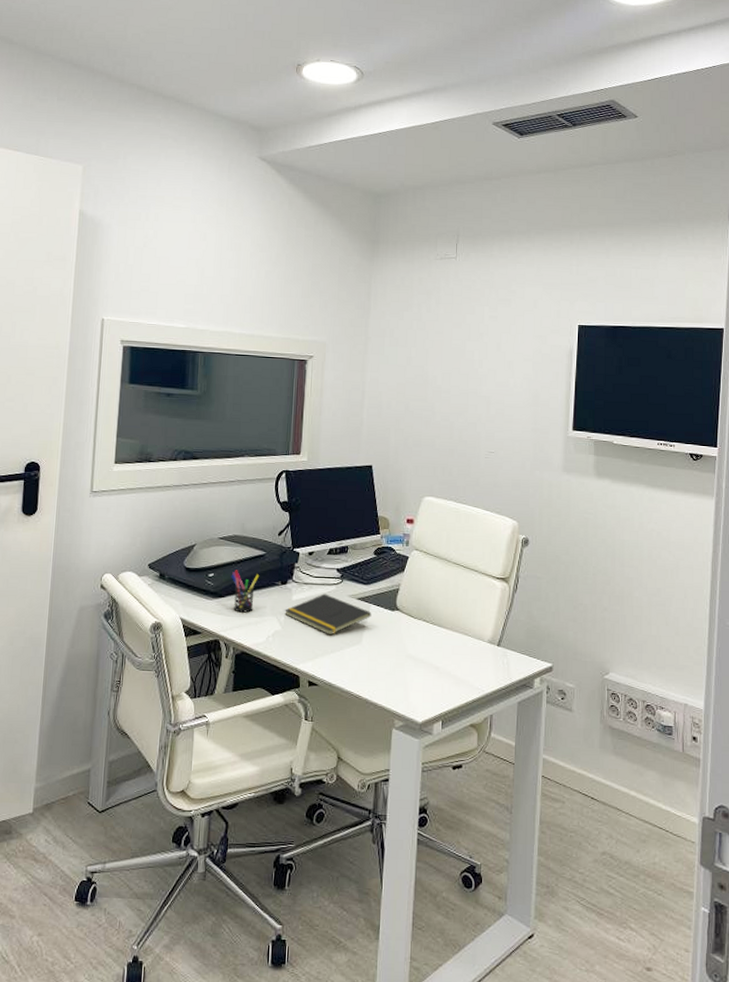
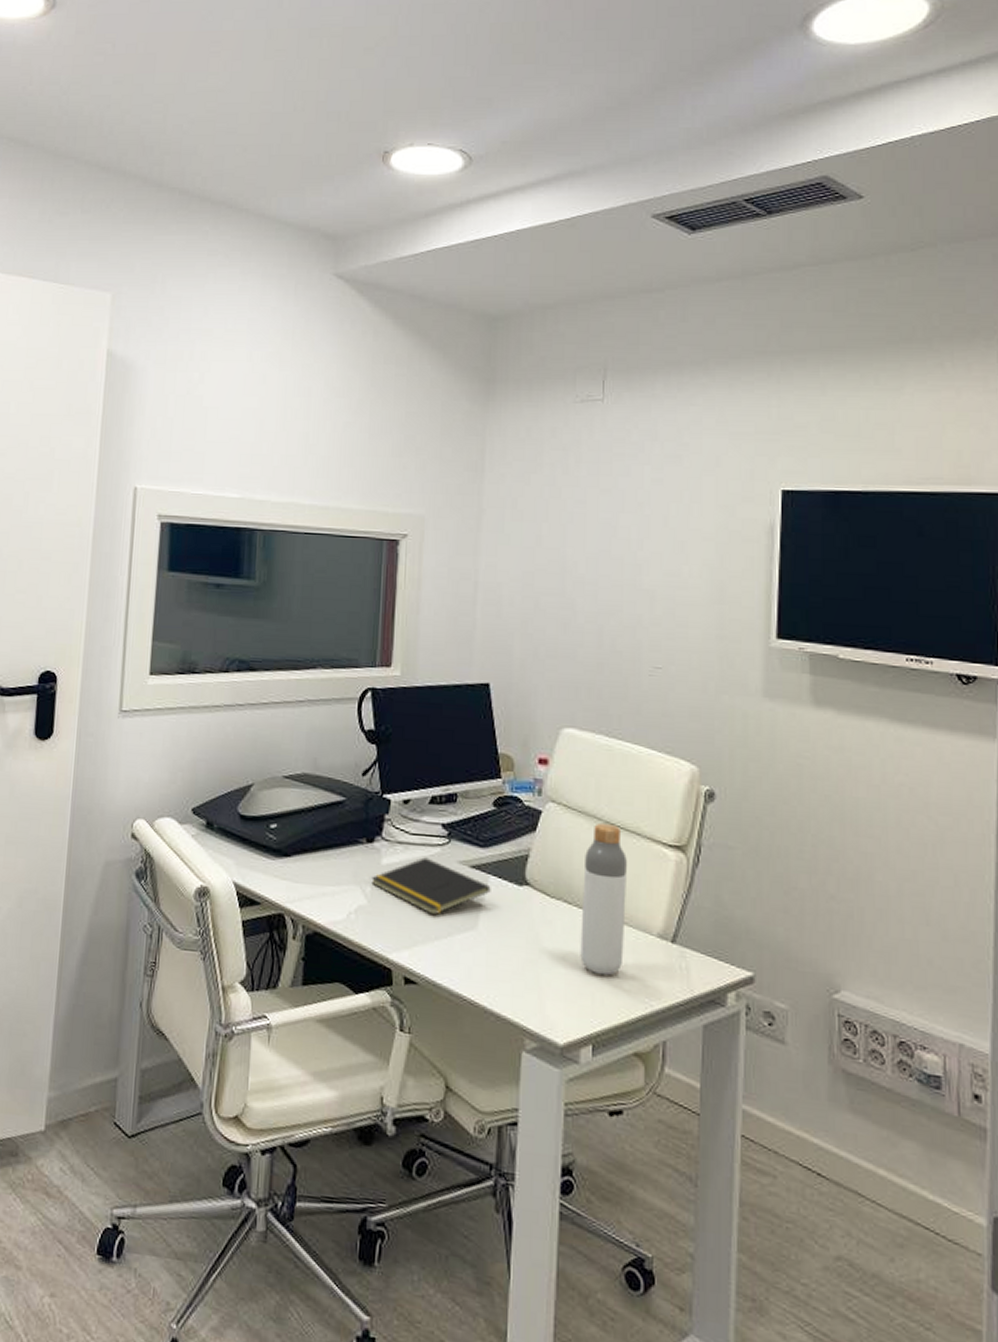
pen holder: present [231,570,260,613] -> none [299,820,338,879]
bottle: none [434,563,469,671] -> present [580,822,628,975]

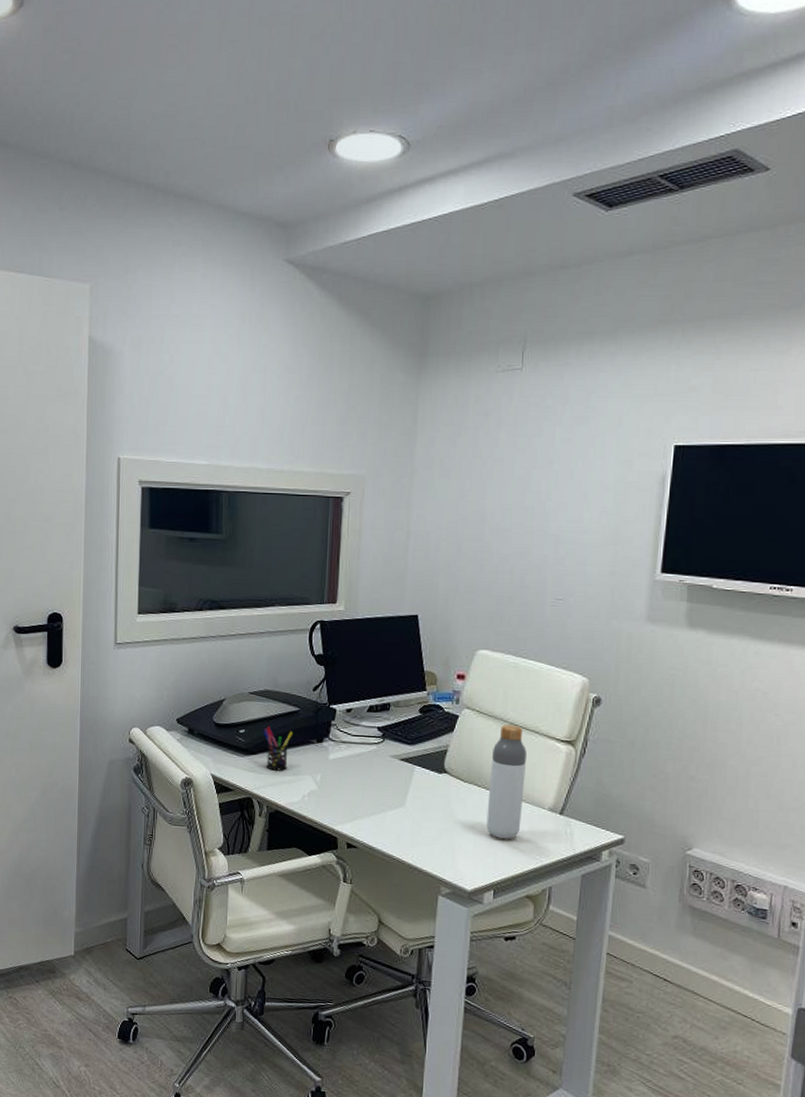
pen holder: none [299,820,338,879] -> present [263,726,294,771]
notepad: present [371,857,491,916] -> none [321,753,417,797]

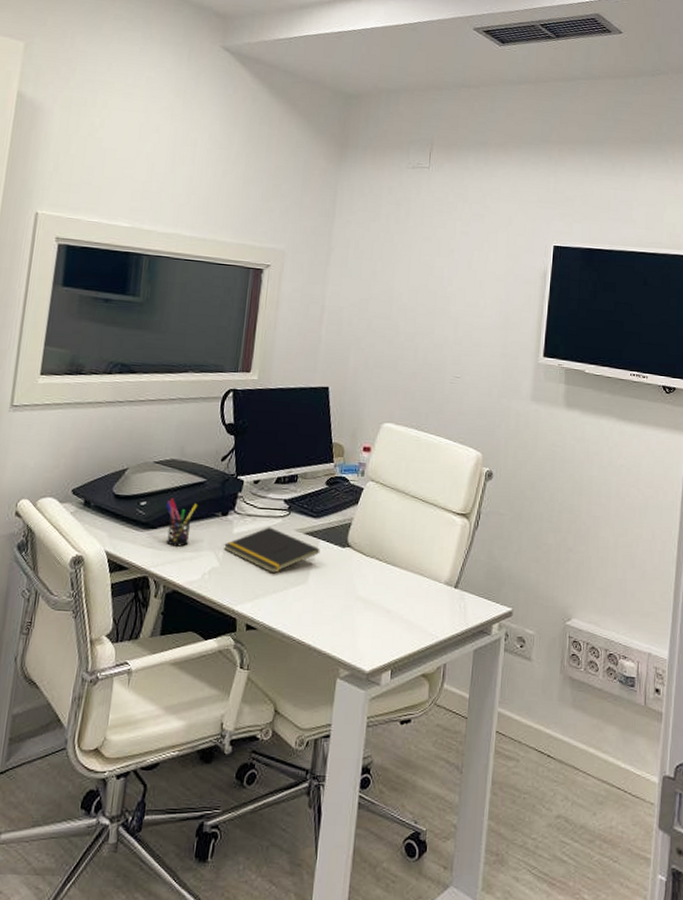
notepad: none [321,753,417,797] -> present [224,527,320,574]
bottle: present [486,724,528,839] -> none [386,497,426,615]

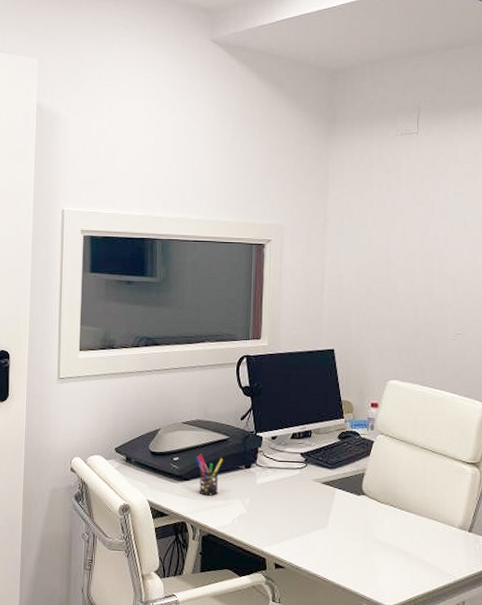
notepad: present [224,527,320,574] -> none [249,477,337,519]

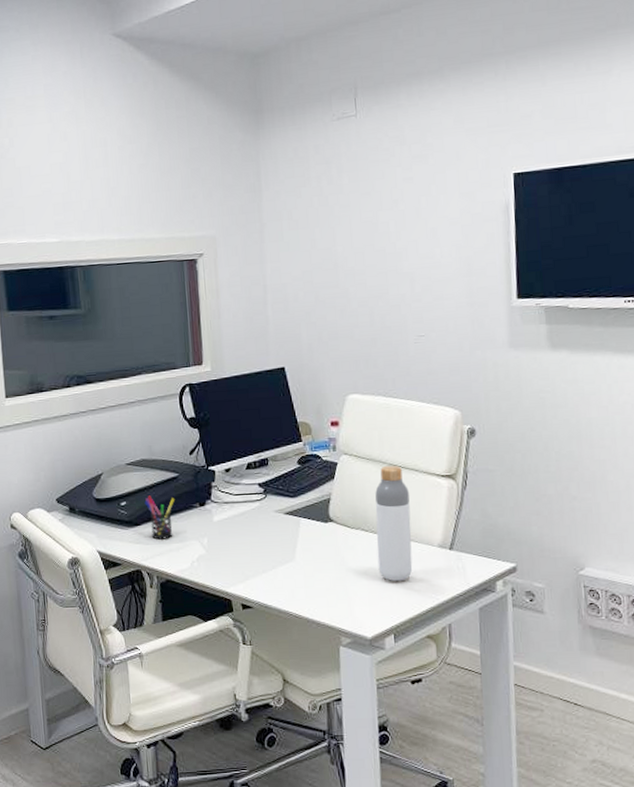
bottle: none [402,448,437,556] -> present [375,465,413,581]

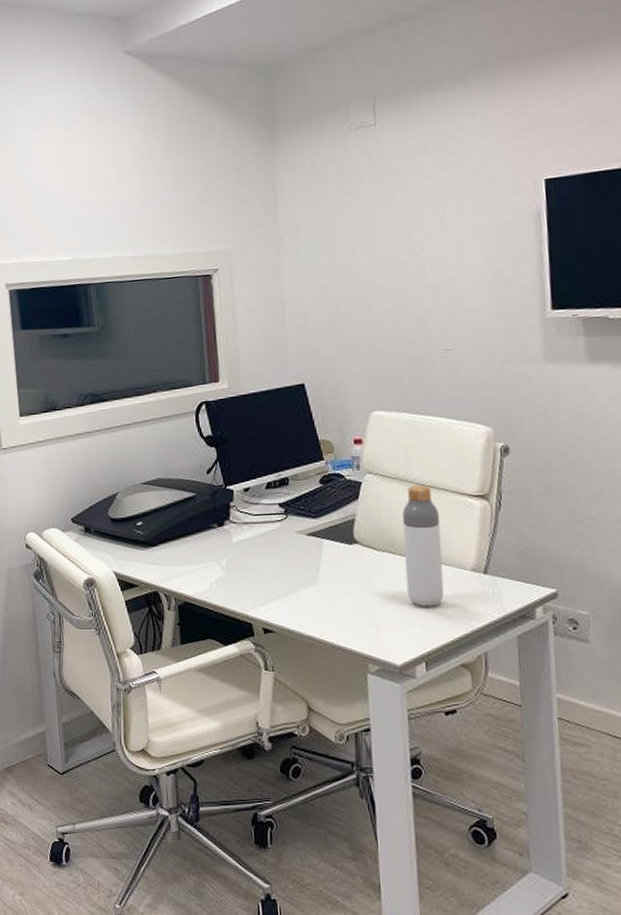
pen holder: present [144,495,175,540] -> none [161,515,193,561]

